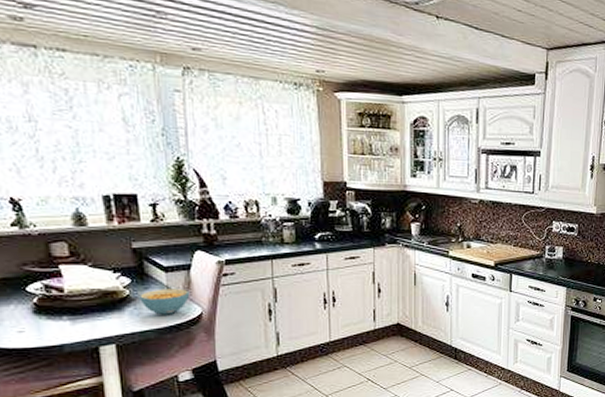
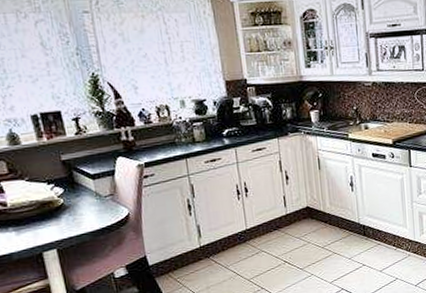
cereal bowl: present [140,289,190,315] -> none [73,193,117,219]

